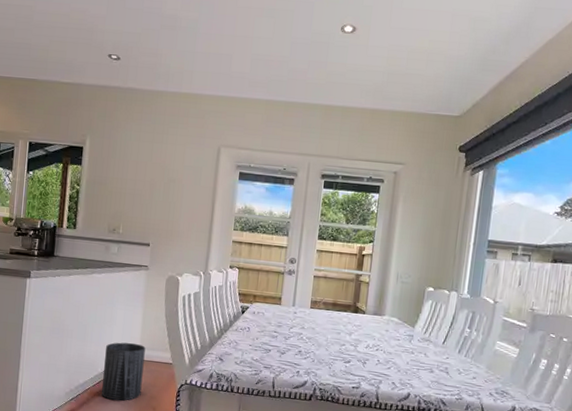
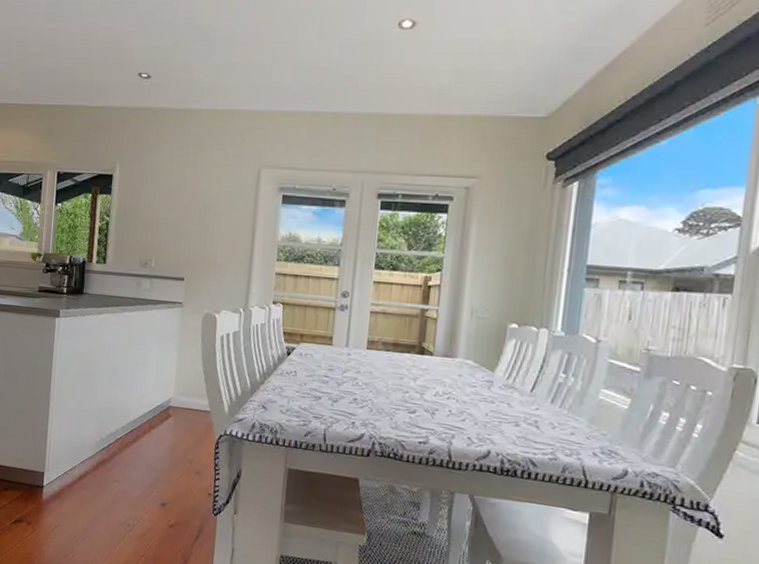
trash can: present [102,342,146,401] -> none [134,387,181,452]

